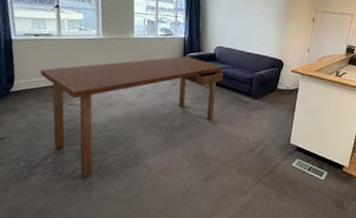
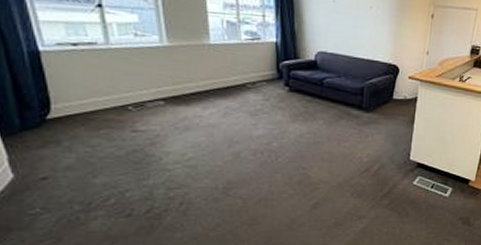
dining table: present [40,56,224,177] -> none [86,65,328,217]

